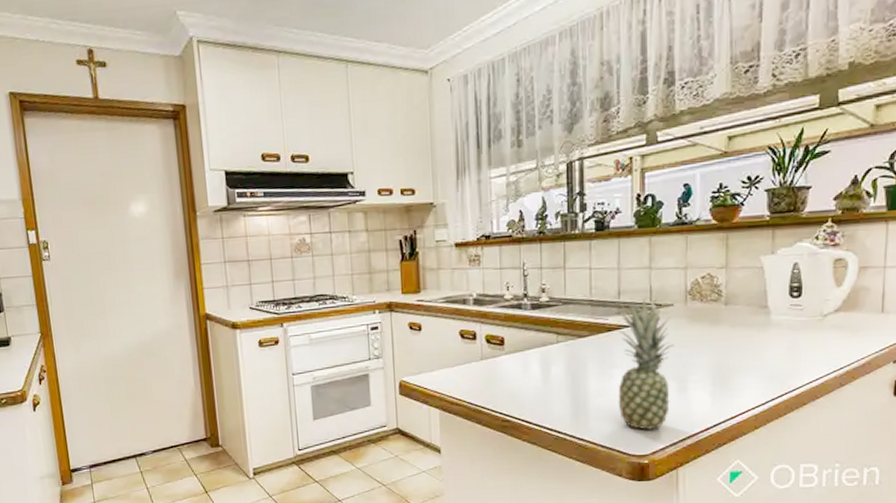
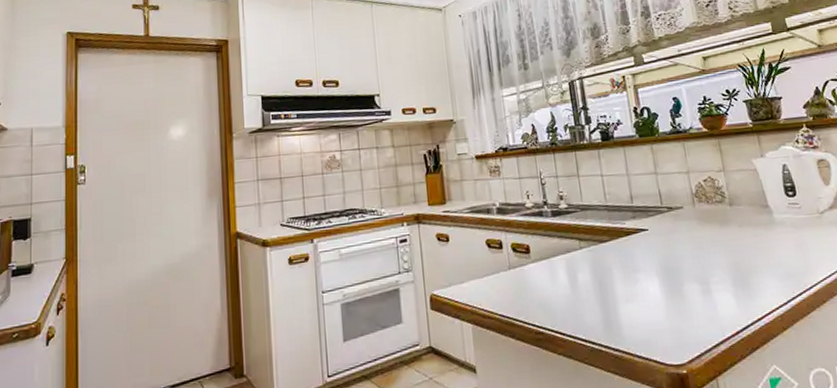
fruit: present [616,297,675,430] -> none [630,201,698,337]

